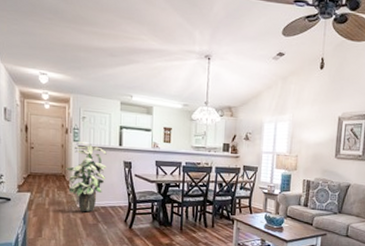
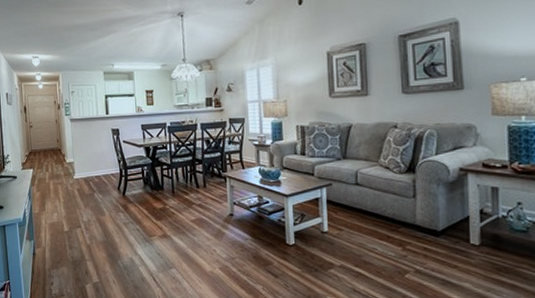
indoor plant: present [66,141,107,212] -> none [61,114,97,182]

